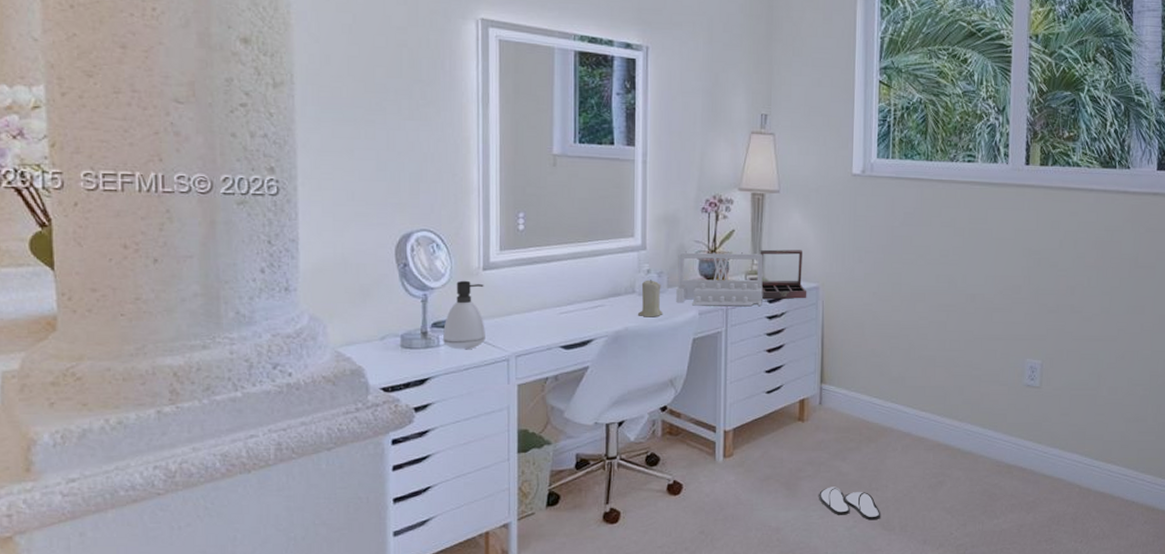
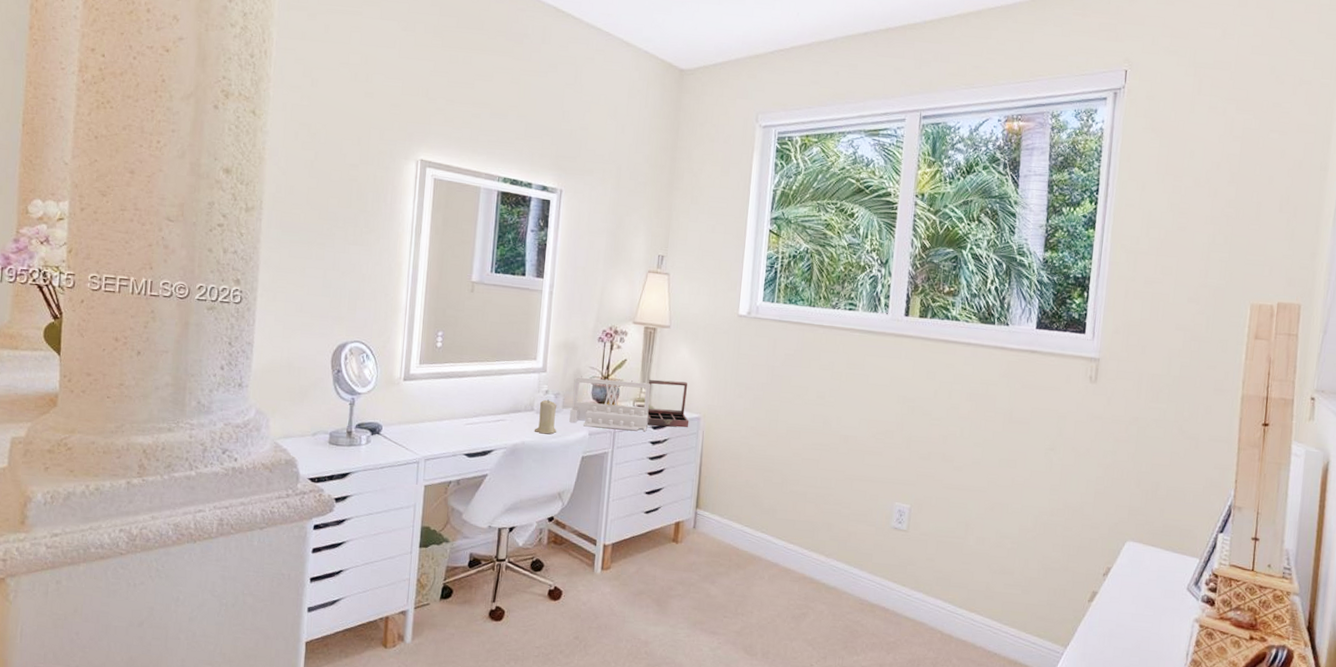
soap dispenser: present [443,280,485,350] -> none [364,388,403,451]
slippers: present [819,487,881,520] -> none [687,607,745,644]

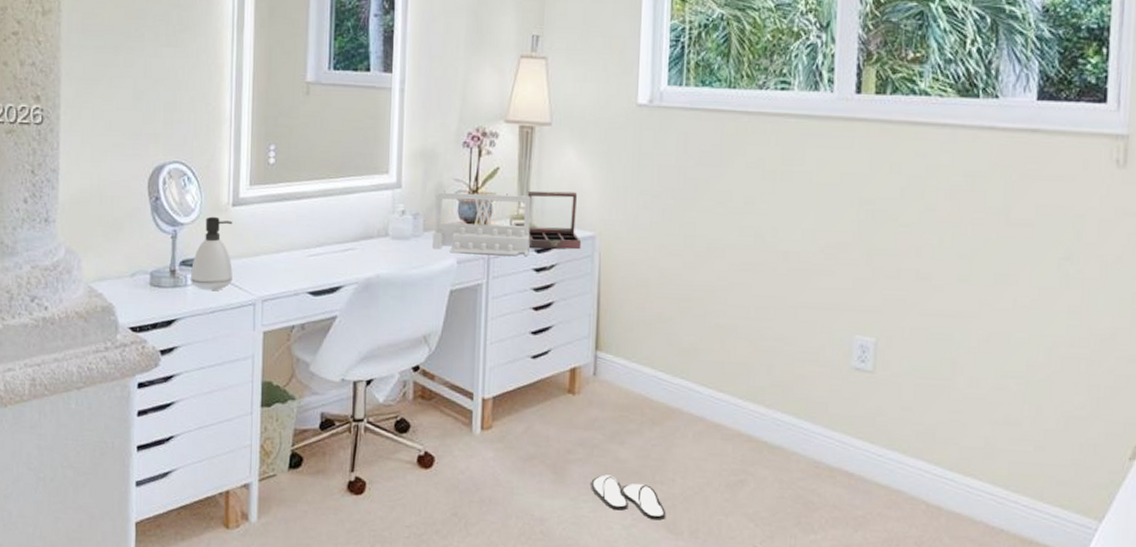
soap dispenser: none [364,388,403,451] -> present [191,216,233,291]
candle: present [535,399,557,435] -> none [391,222,418,265]
slippers: none [687,607,745,644] -> present [591,475,666,520]

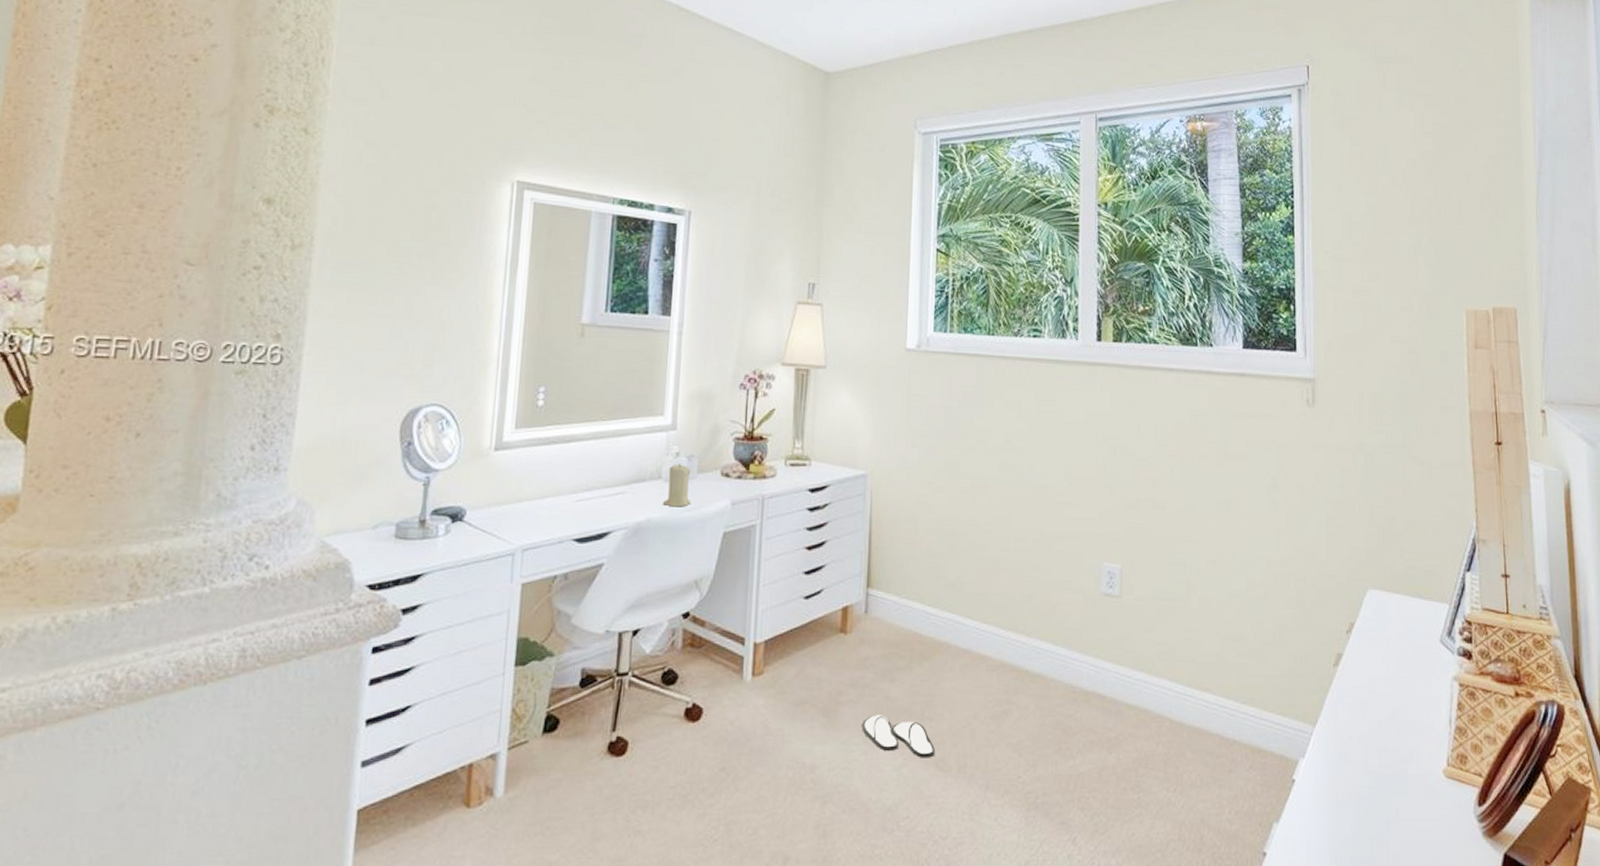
soap dispenser: present [191,216,233,291] -> none [442,461,494,542]
candle: none [391,222,418,265] -> present [663,464,692,507]
jewelry display stand: present [432,190,531,257] -> none [706,432,806,497]
jewelry box: present [527,190,582,250] -> none [802,431,854,489]

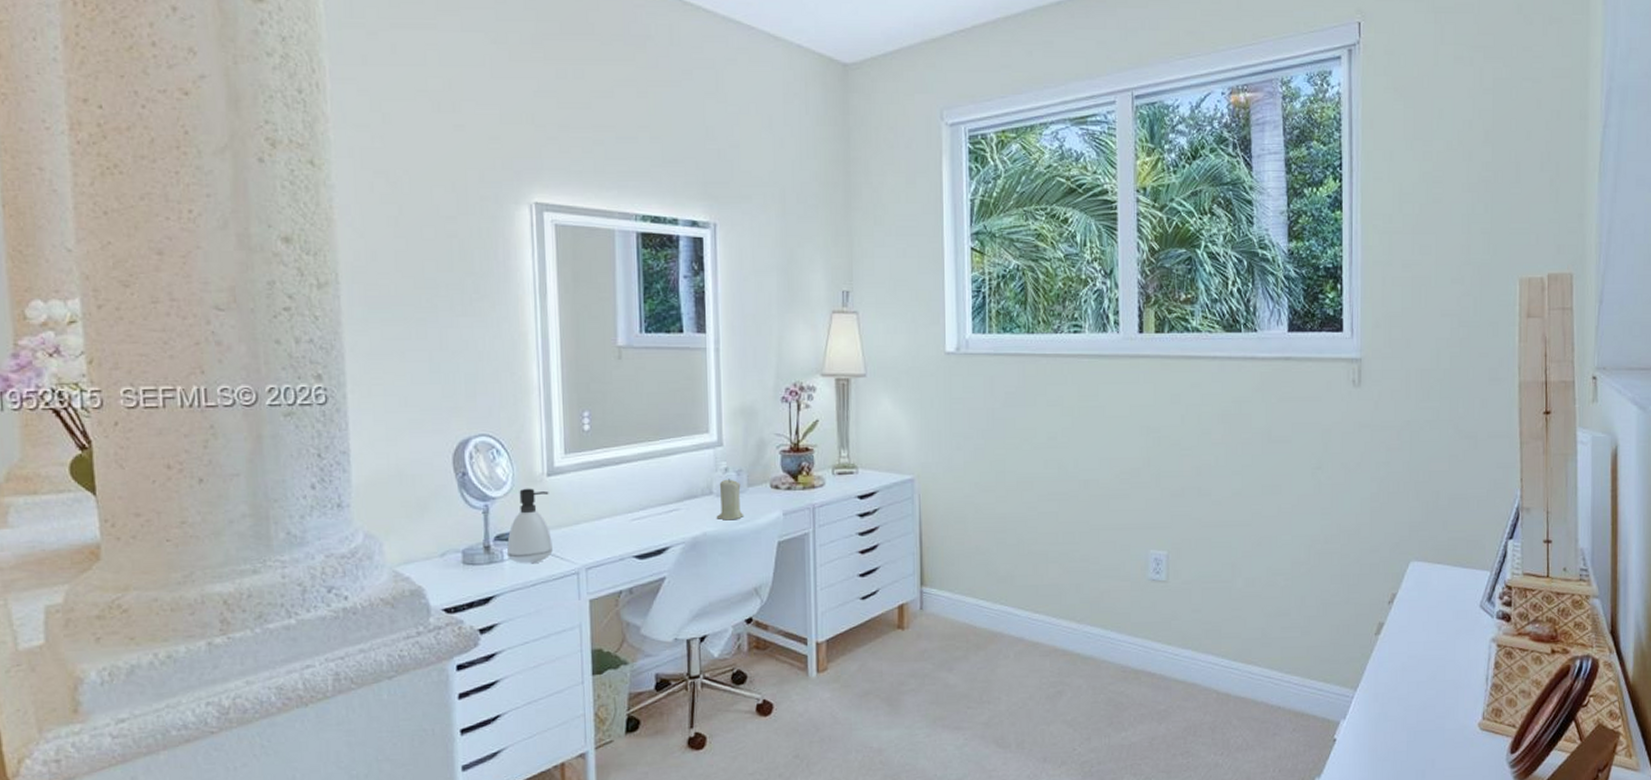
soap dispenser: none [442,461,494,542] -> present [507,488,553,564]
slippers: present [862,715,936,758] -> none [924,701,995,737]

